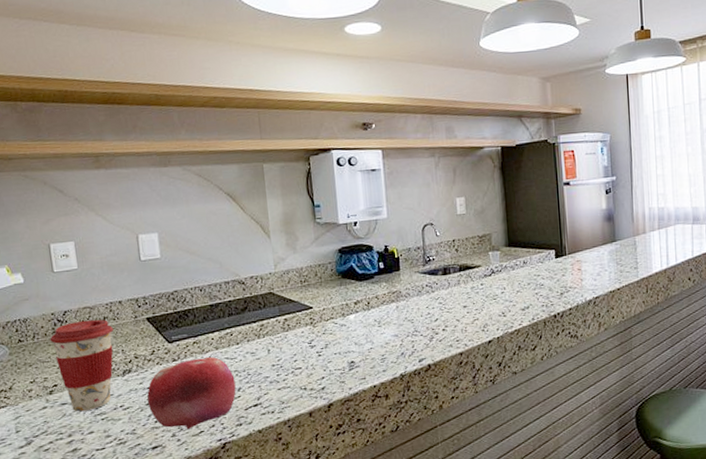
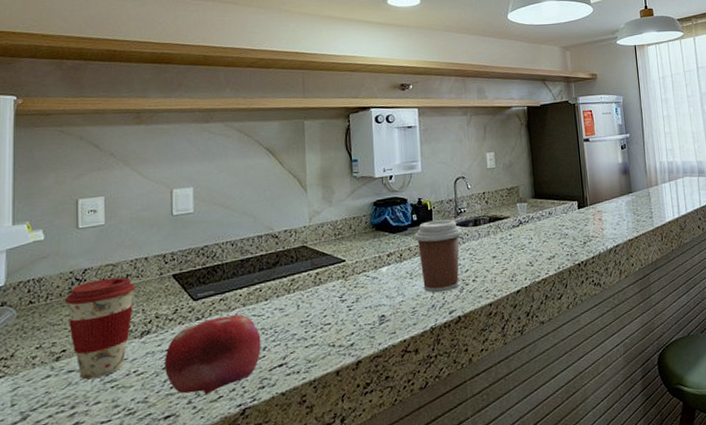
coffee cup: none [381,267,431,341] -> present [414,219,462,293]

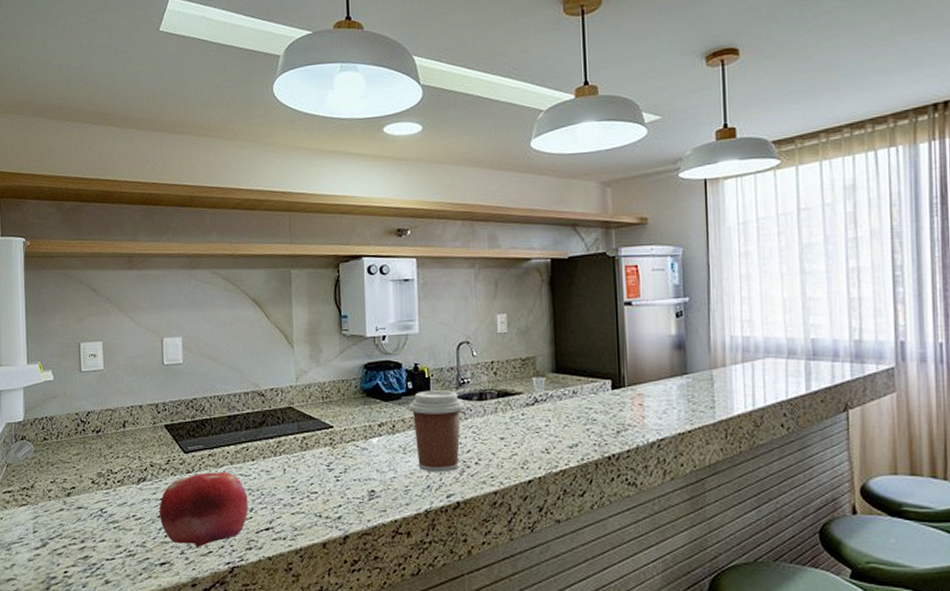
coffee cup: present [64,277,135,380] -> none [72,422,132,518]

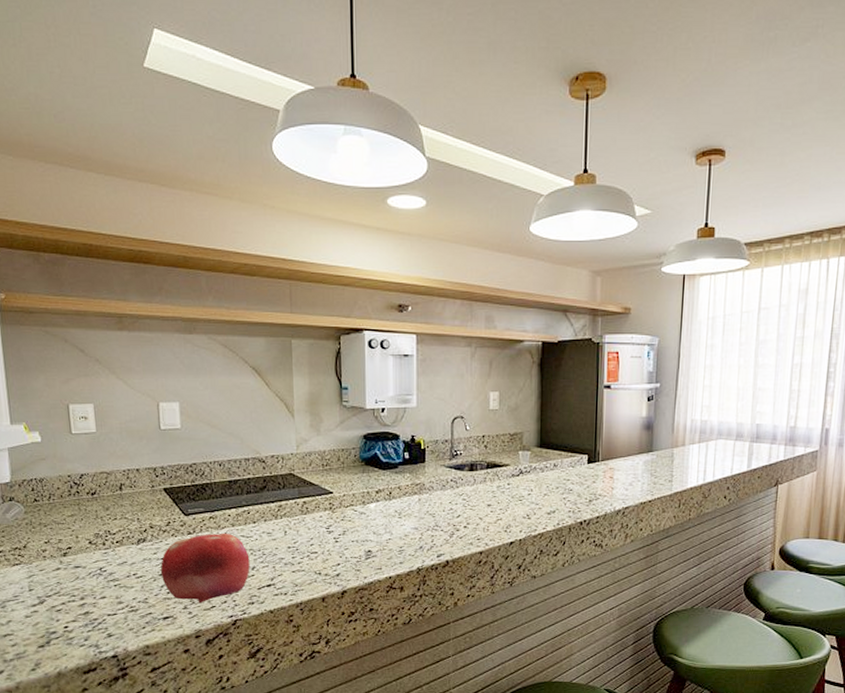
coffee cup: present [409,390,464,473] -> none [405,461,456,535]

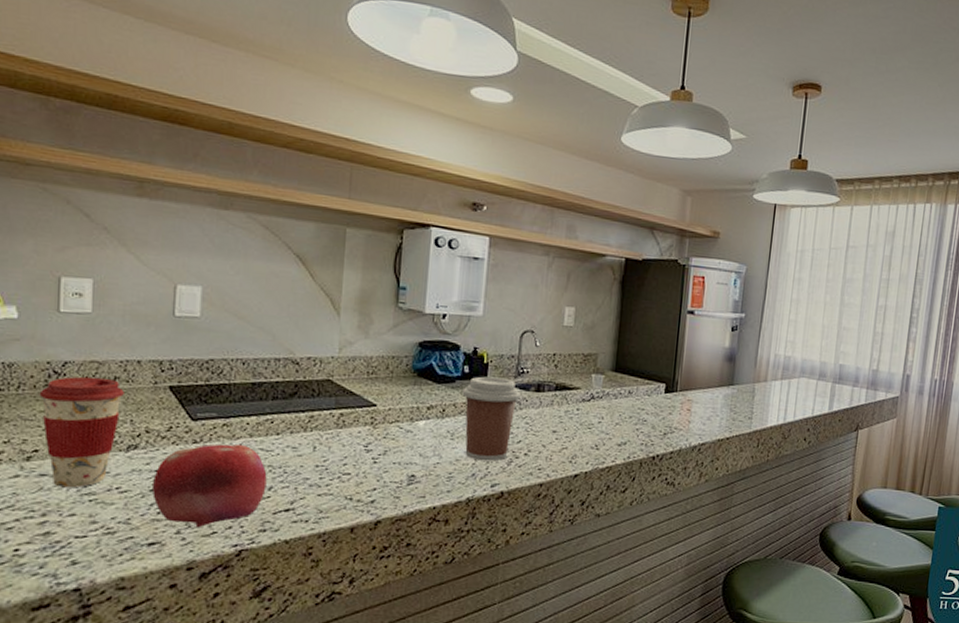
coffee cup: none [65,485,130,576] -> present [39,376,124,488]
coffee cup: none [405,461,456,535] -> present [462,376,521,462]

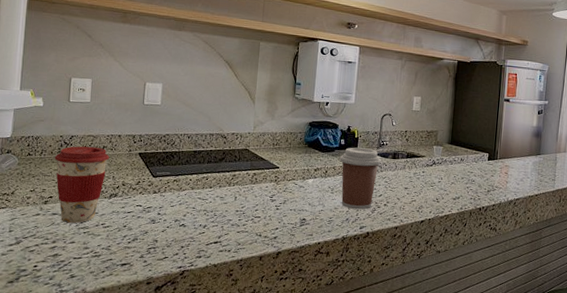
fruit: present [151,444,267,528] -> none [125,194,203,254]

